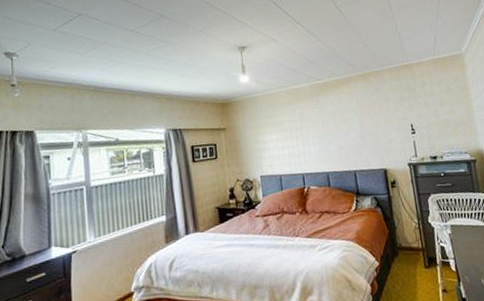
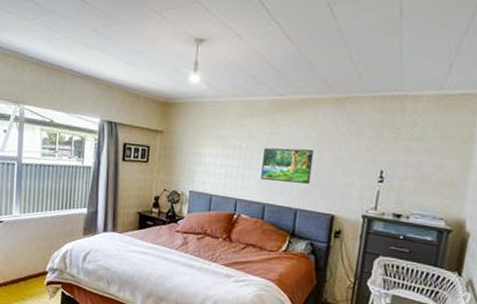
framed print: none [316,119,360,152] -> present [261,147,315,184]

